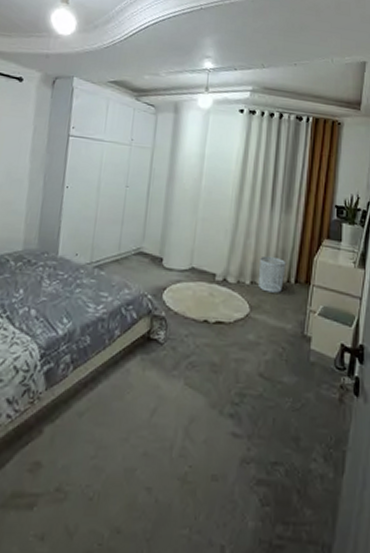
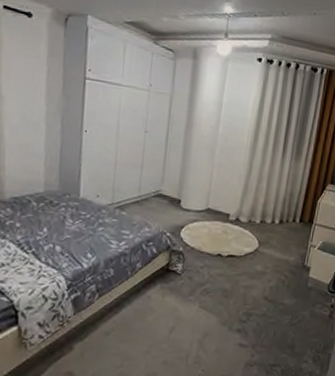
waste bin: present [259,256,287,293] -> none [267,198,293,231]

